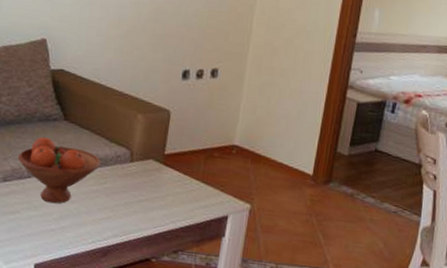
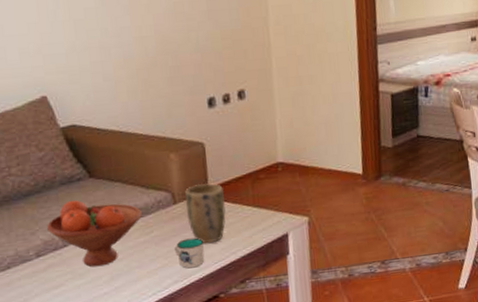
mug: none [121,197,148,227] -> present [175,238,205,269]
plant pot: none [138,148,179,208] -> present [185,183,226,243]

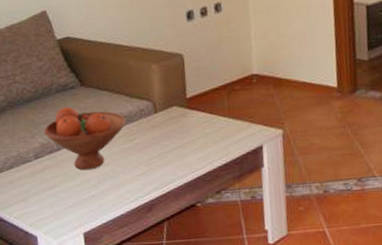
mug: present [175,238,205,269] -> none [155,146,183,176]
plant pot: present [185,183,226,243] -> none [165,93,203,152]

